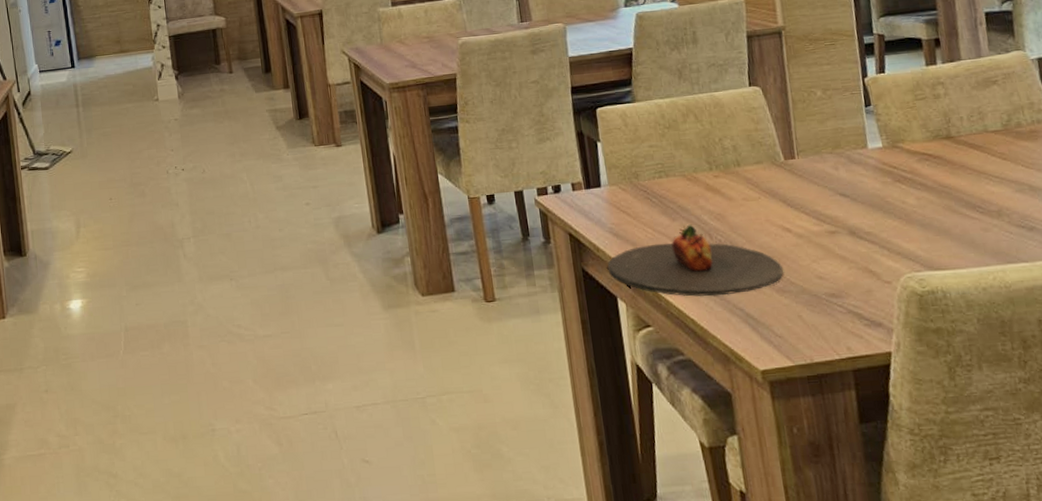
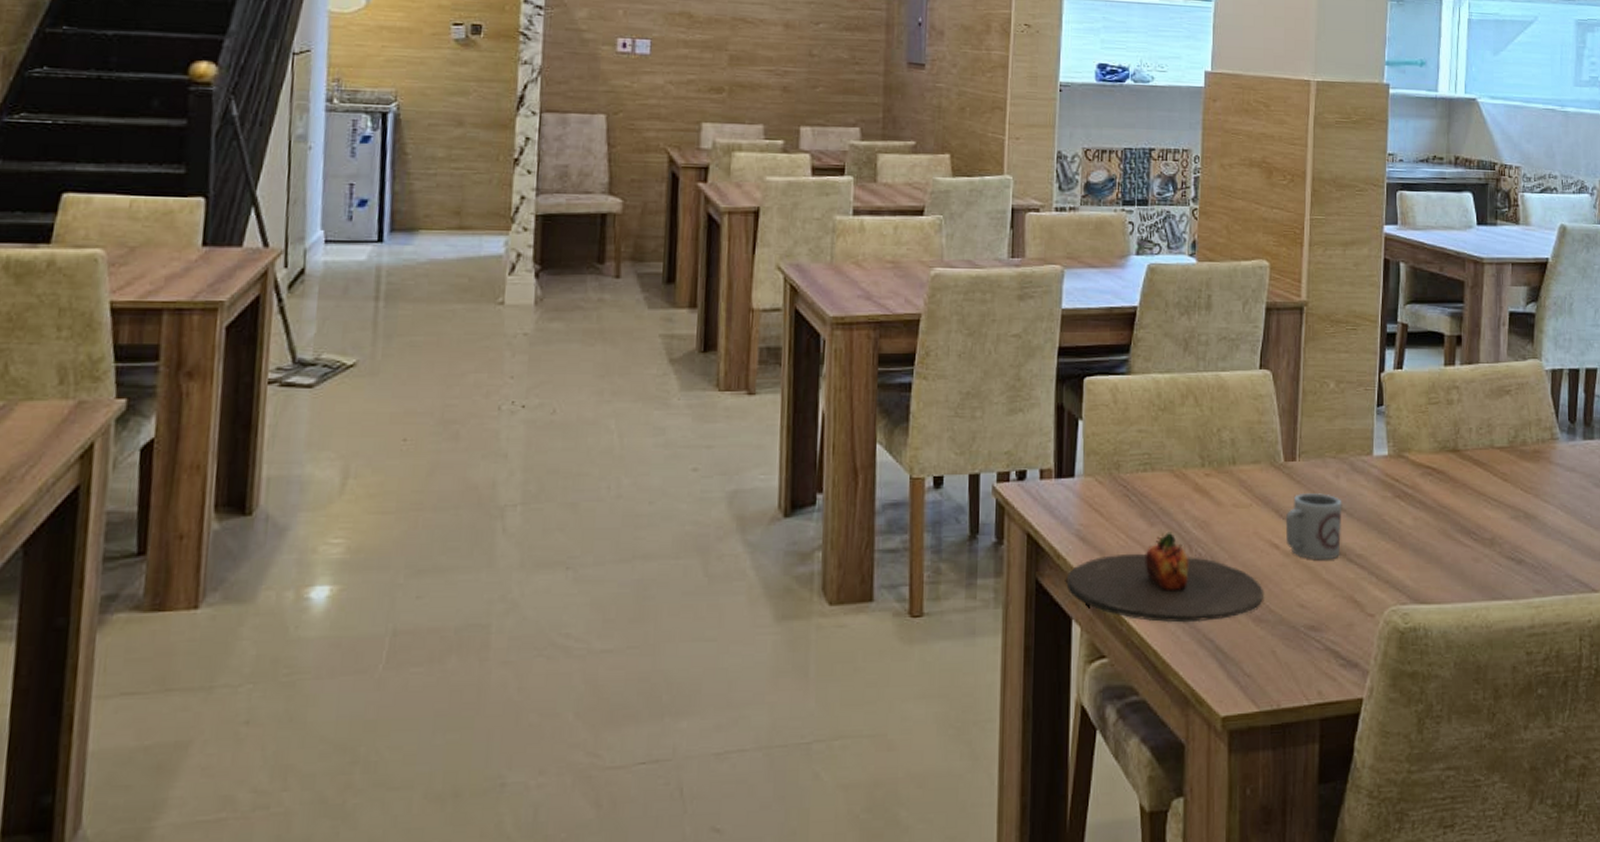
cup: none [793,183,849,239] -> present [1285,492,1342,560]

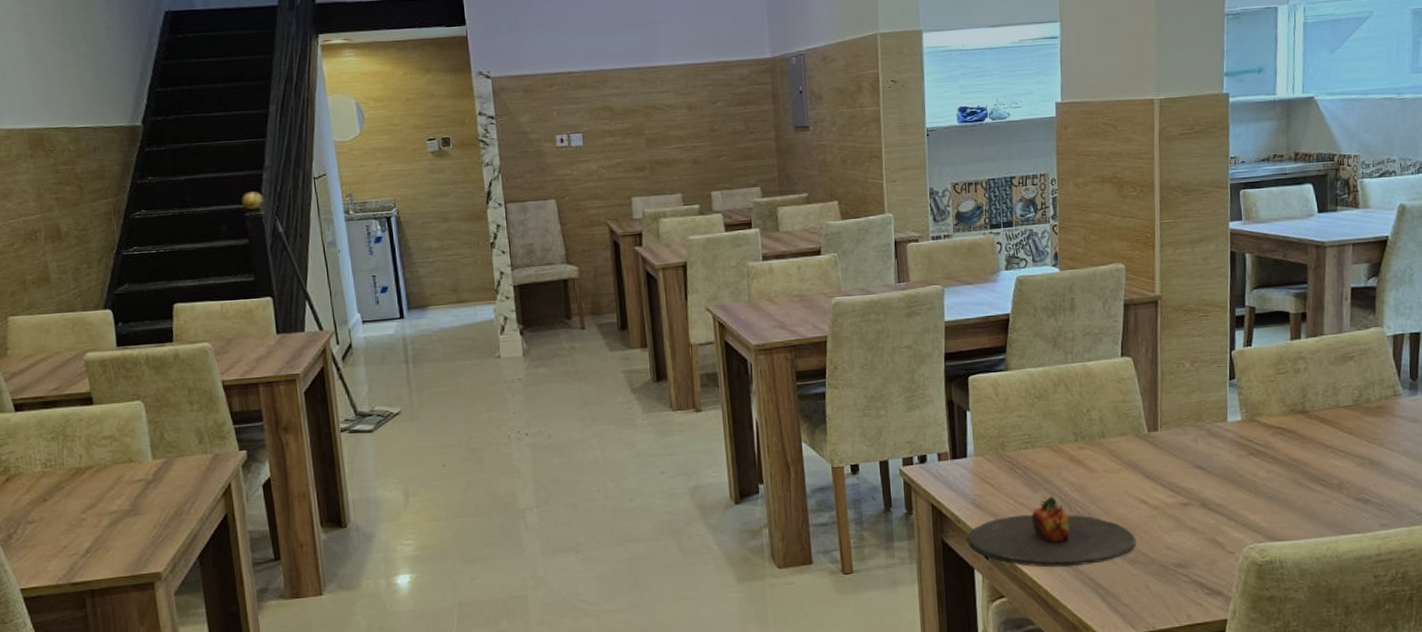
cup: present [1285,492,1342,560] -> none [1151,456,1202,511]

